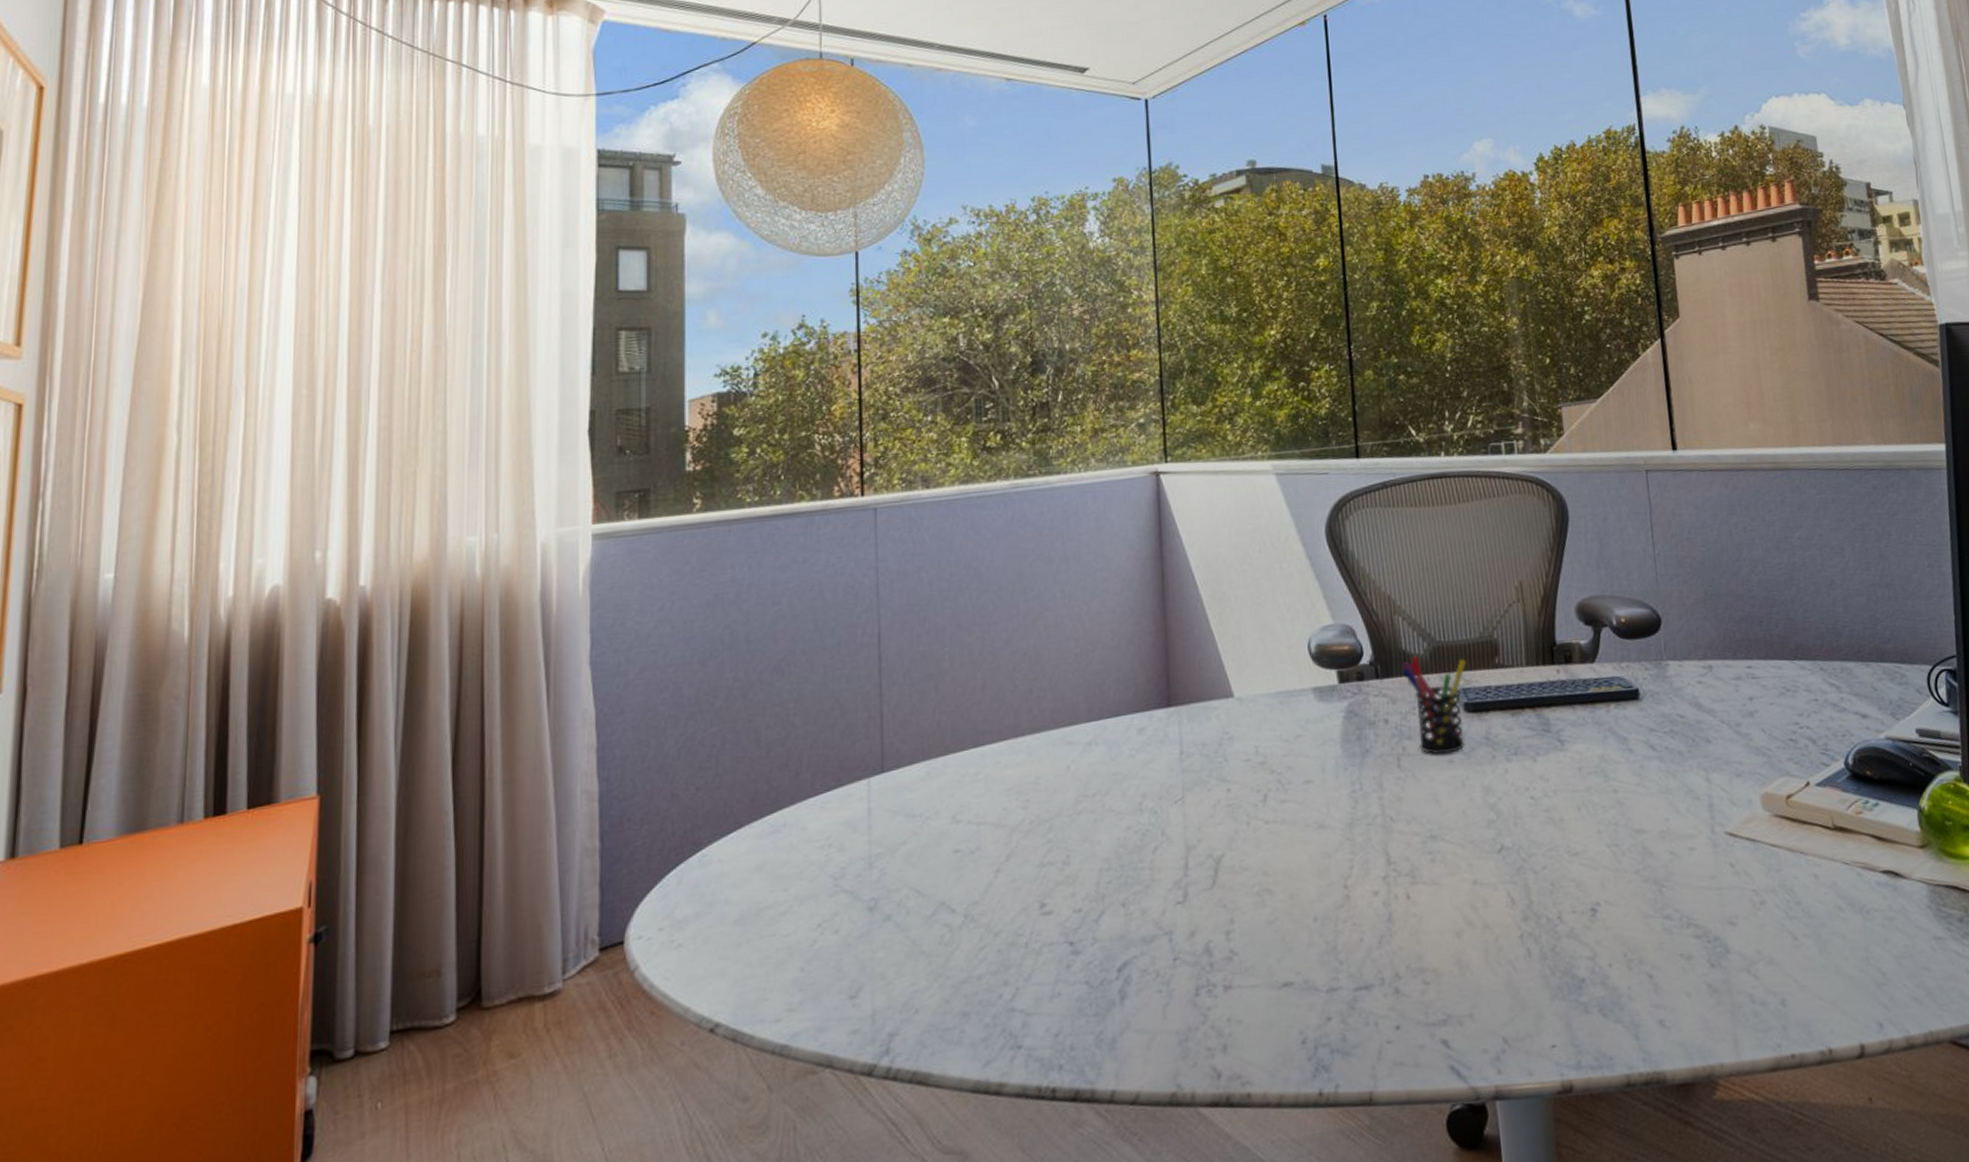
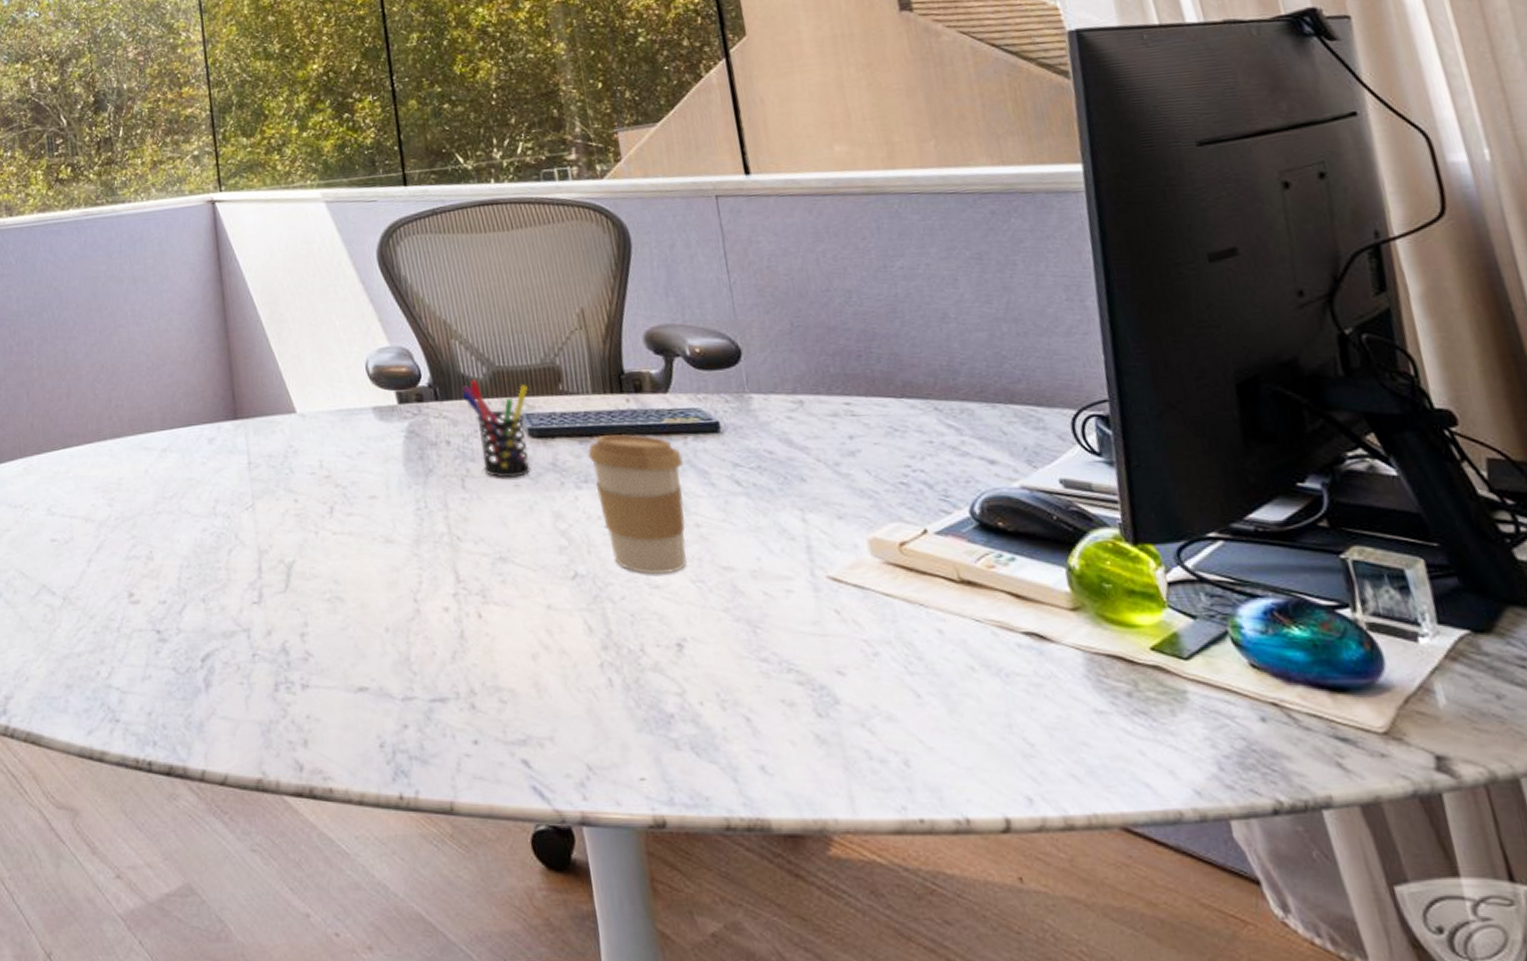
coffee cup: none [1519,704,1605,842] -> present [587,434,688,574]

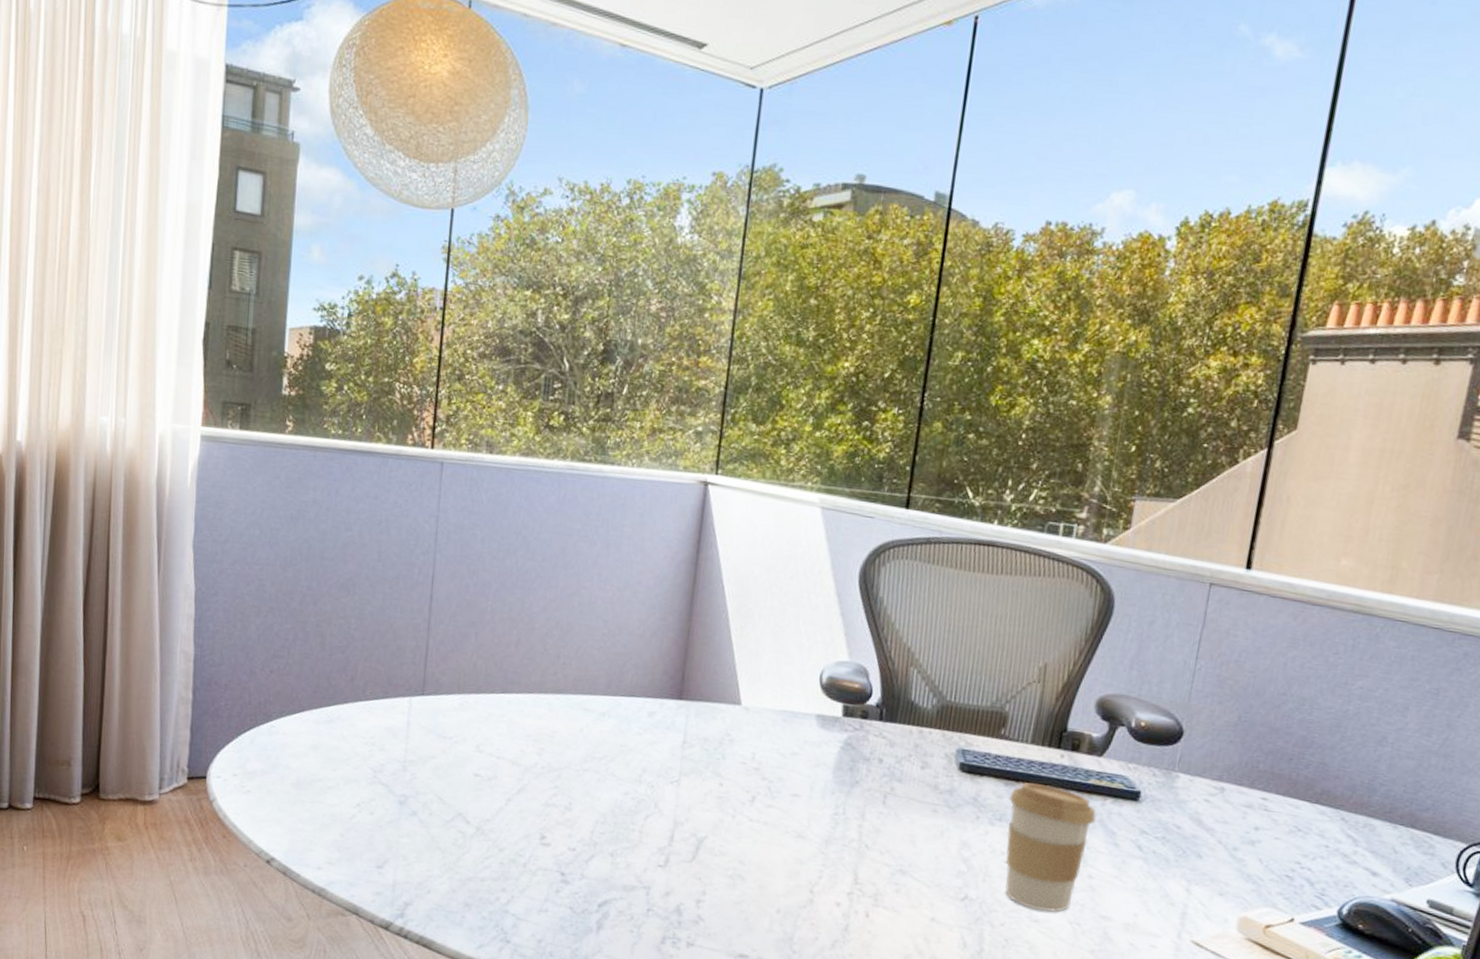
pen holder: present [461,379,531,478] -> none [906,708,971,804]

